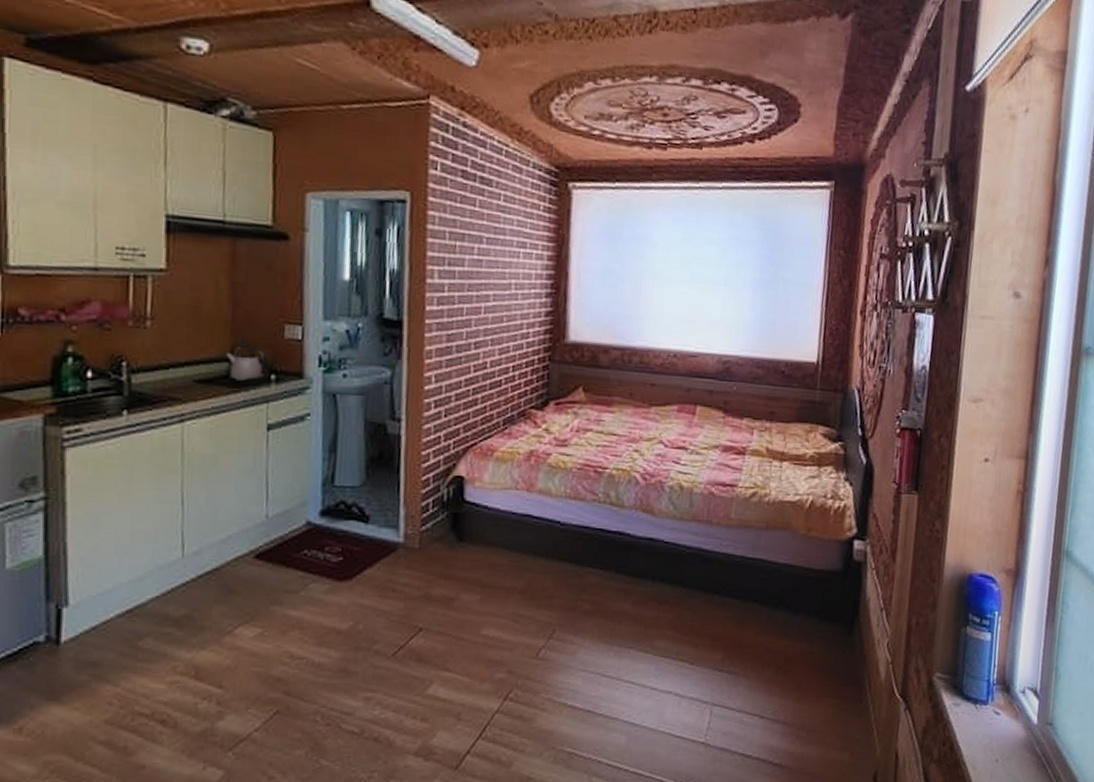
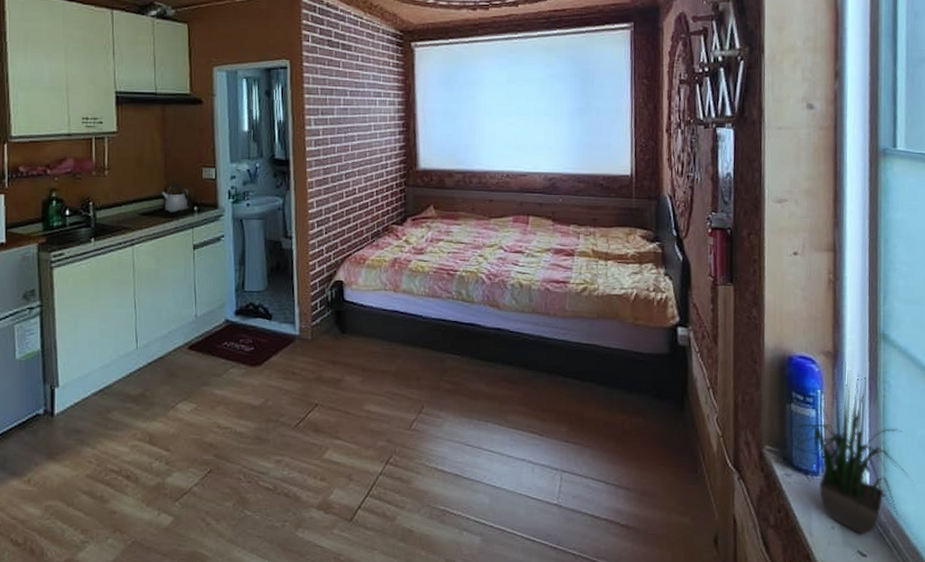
potted plant: none [962,581,1081,767] -> present [789,362,913,535]

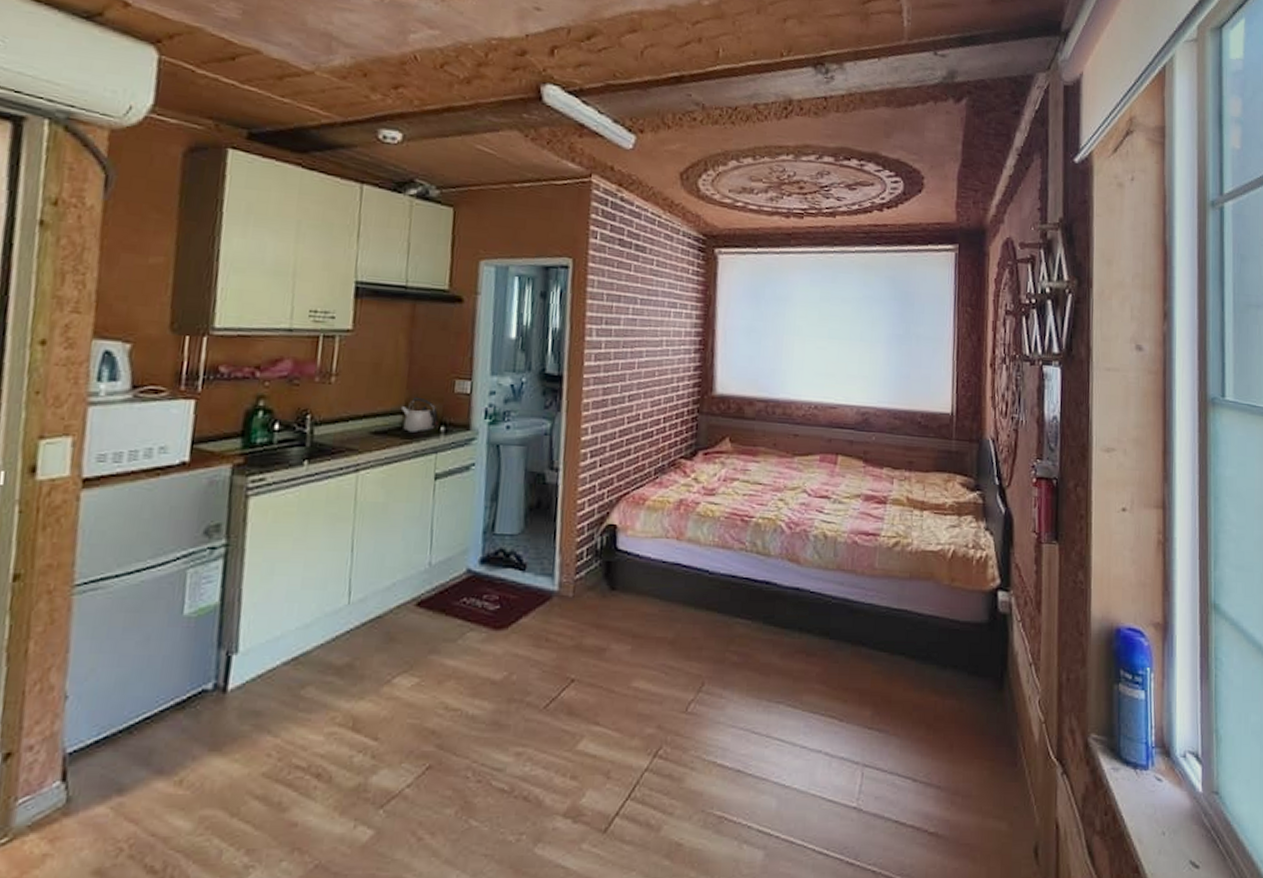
potted plant: present [789,362,913,535] -> none [1117,636,1247,841]

